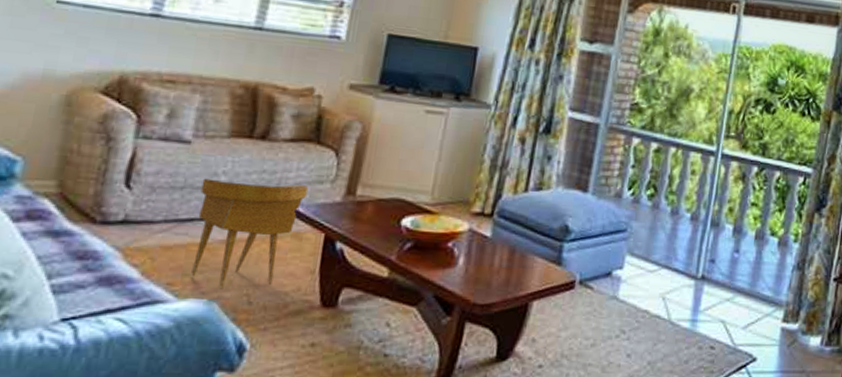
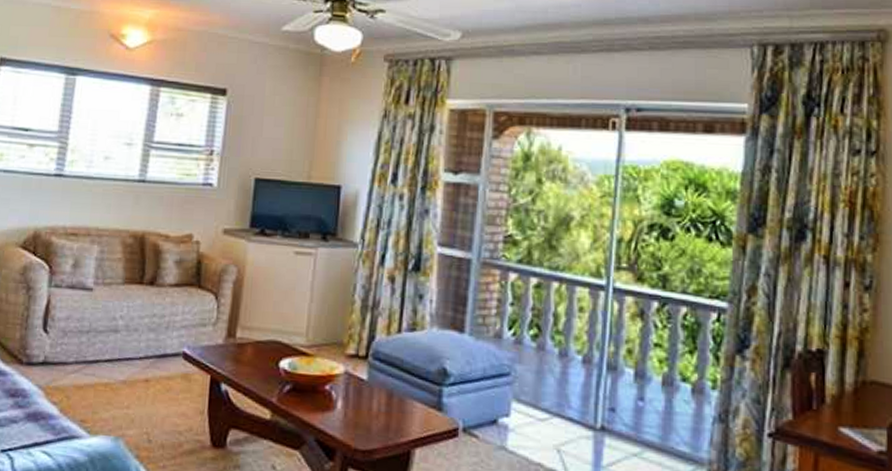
side table: present [191,178,309,289] -> none [99,322,194,427]

